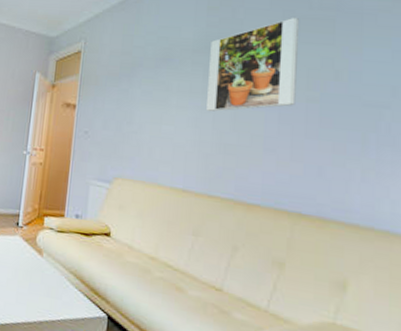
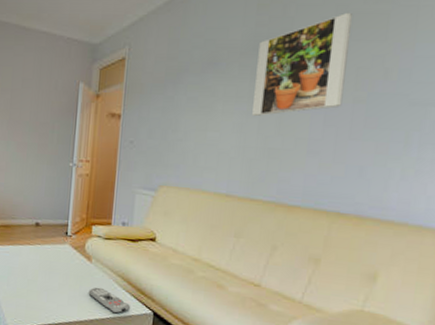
remote control: none [38,284,83,316] -> present [88,287,130,314]

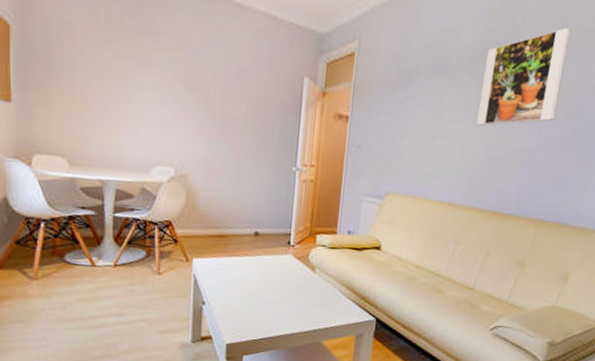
remote control: present [88,287,130,314] -> none [312,297,354,323]

